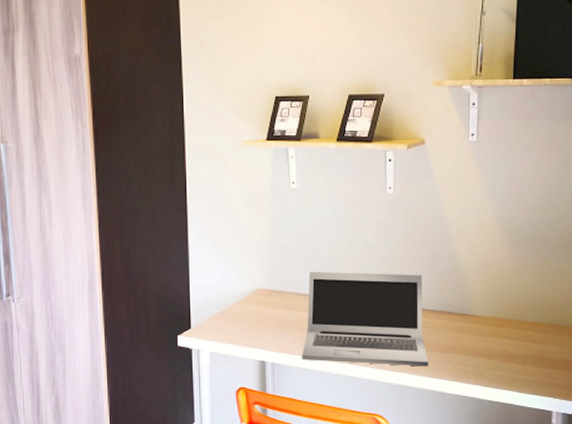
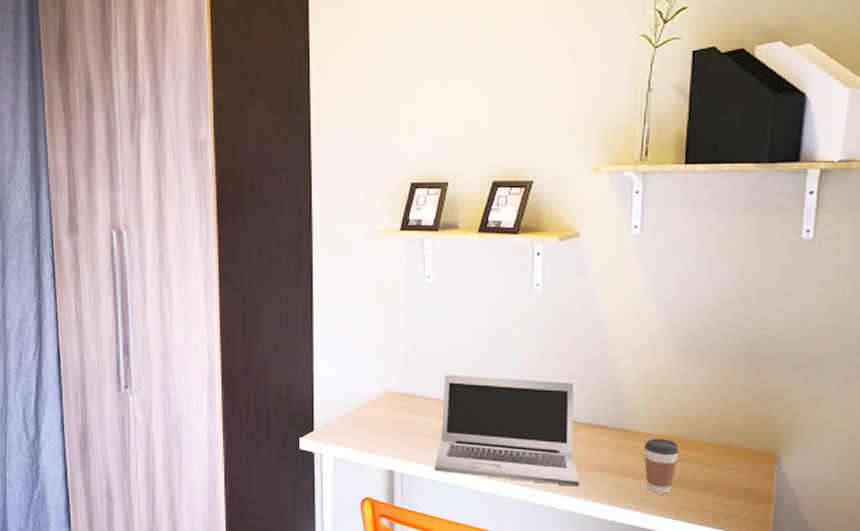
coffee cup: none [482,320,511,369] -> present [643,438,679,494]

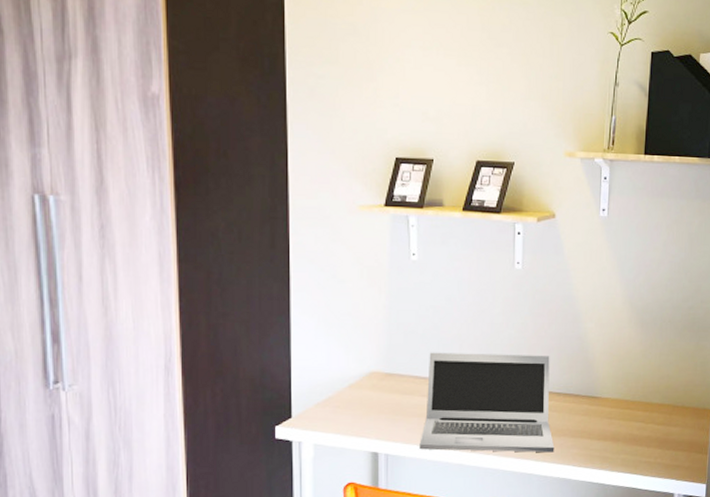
coffee cup: present [643,438,679,494] -> none [608,402,637,452]

